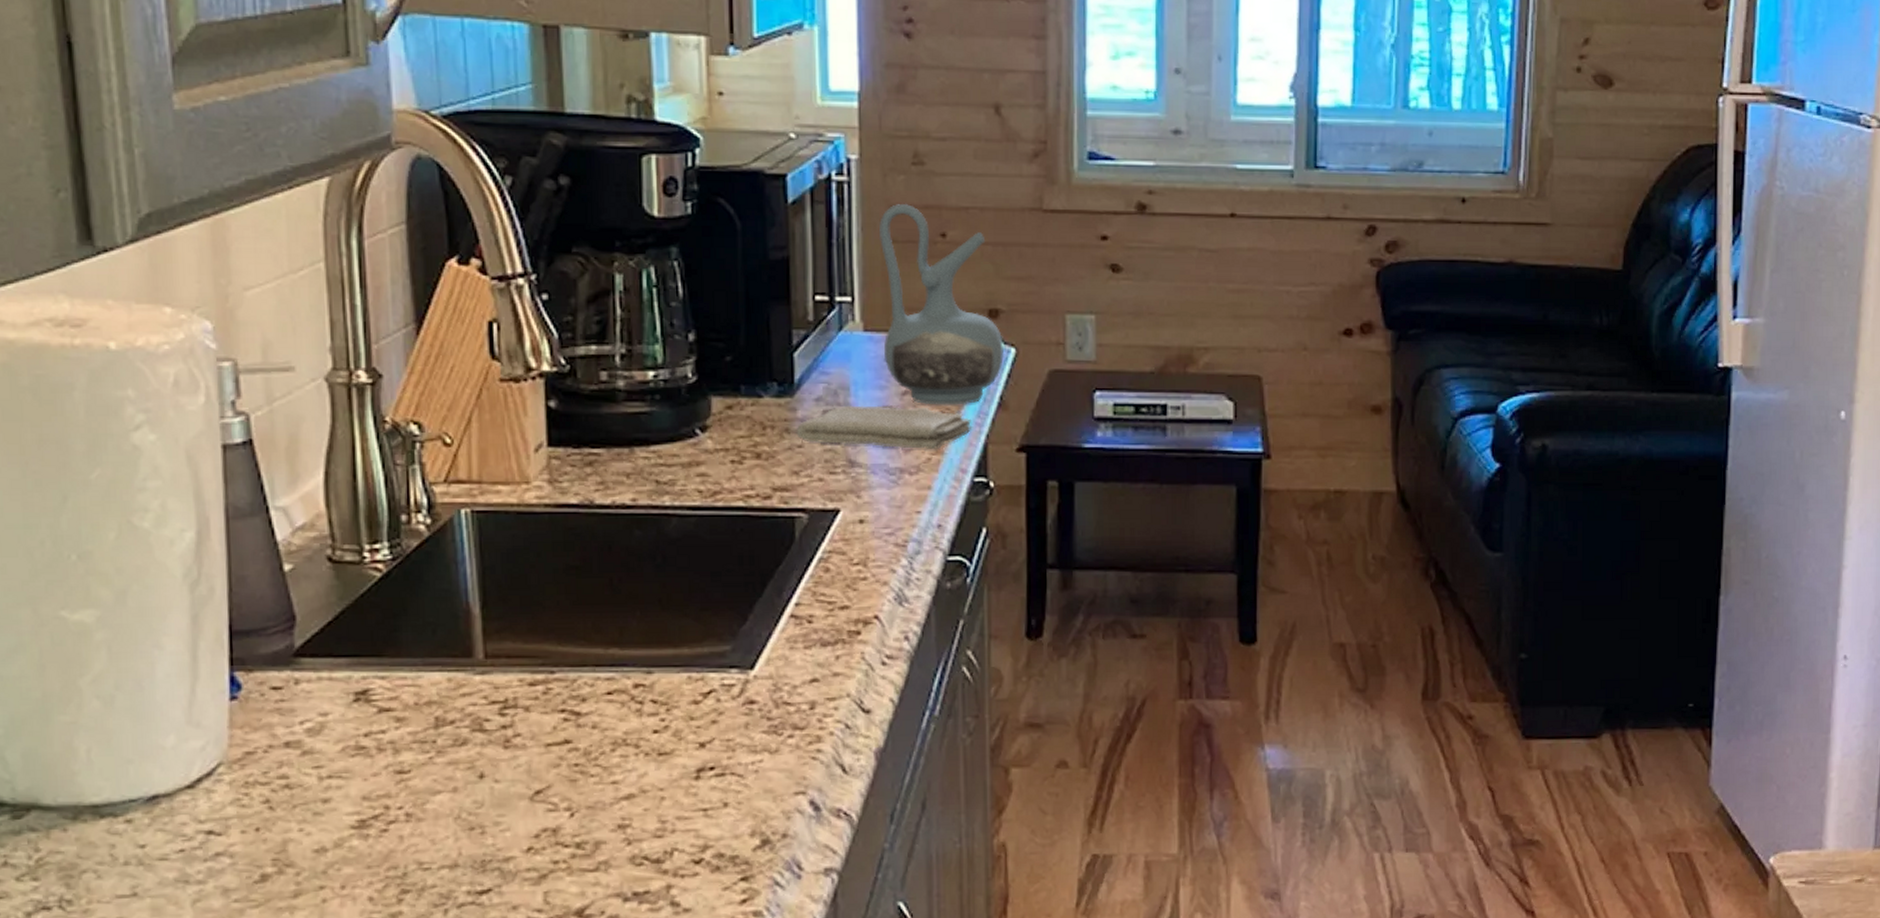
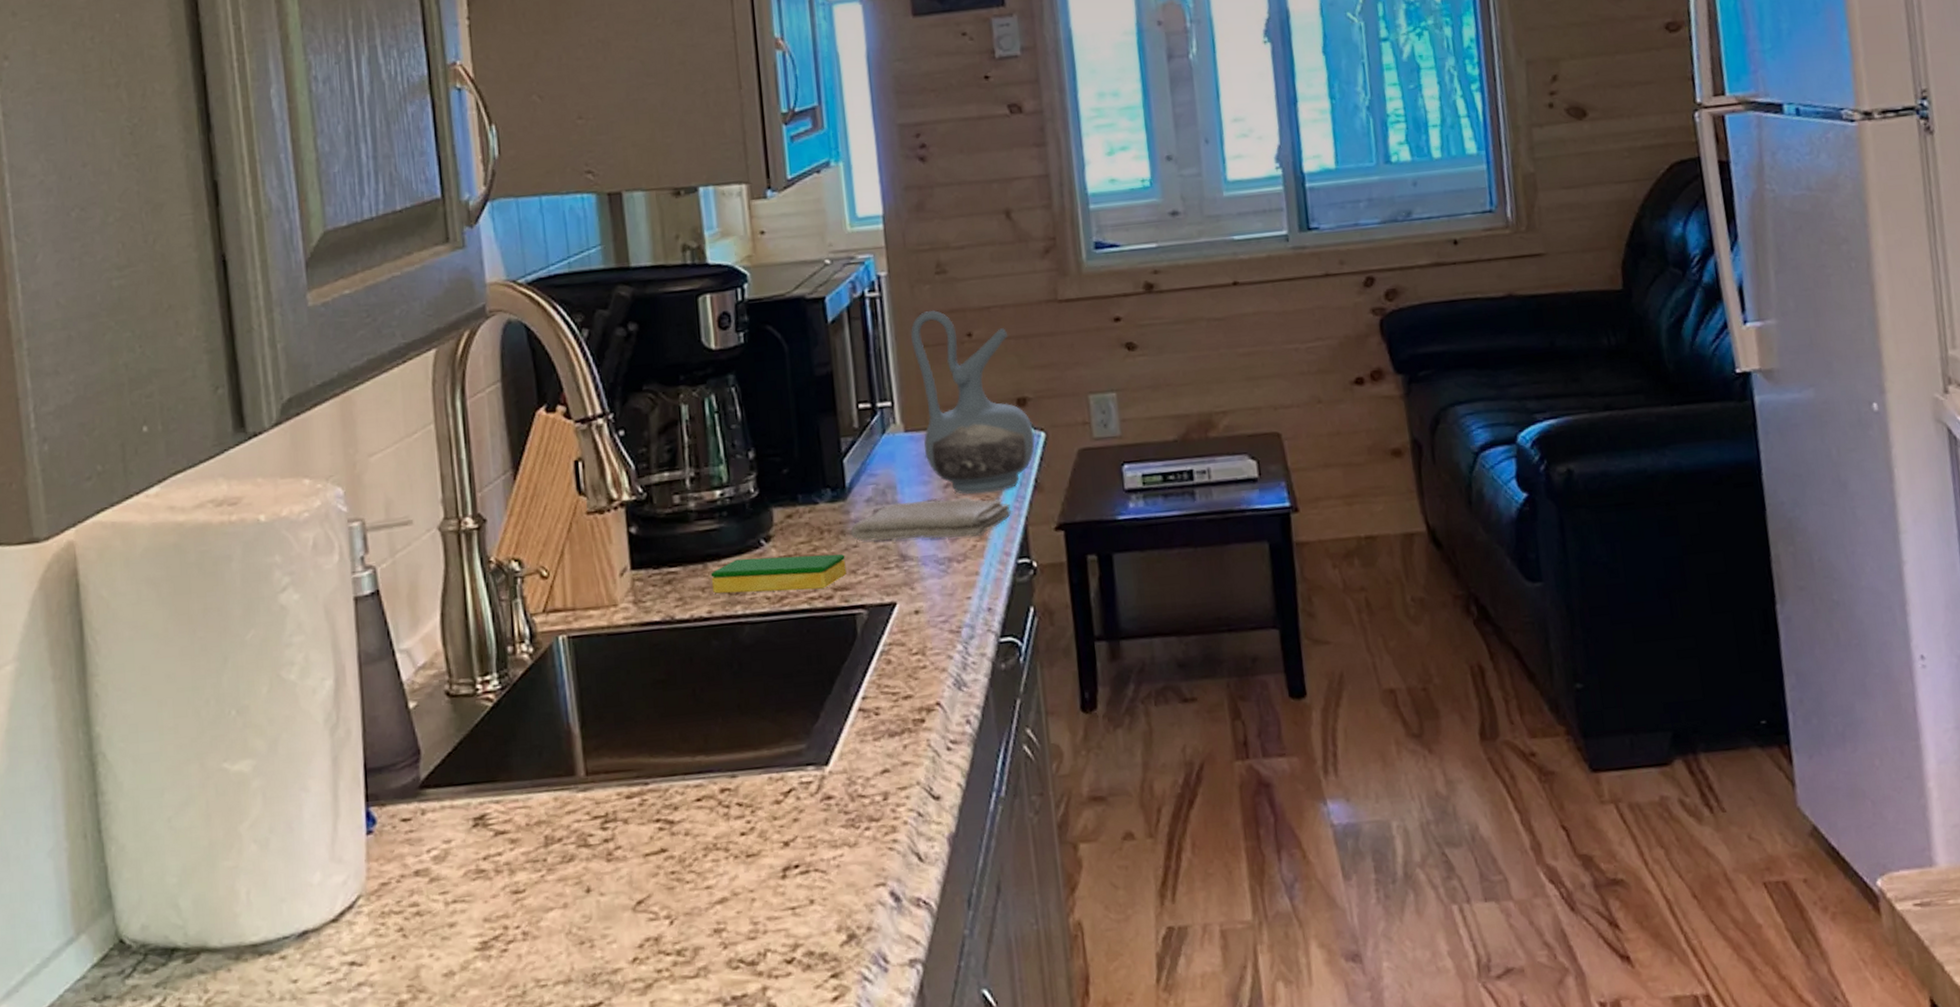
dish sponge: none [637,447,788,488] -> present [710,554,847,594]

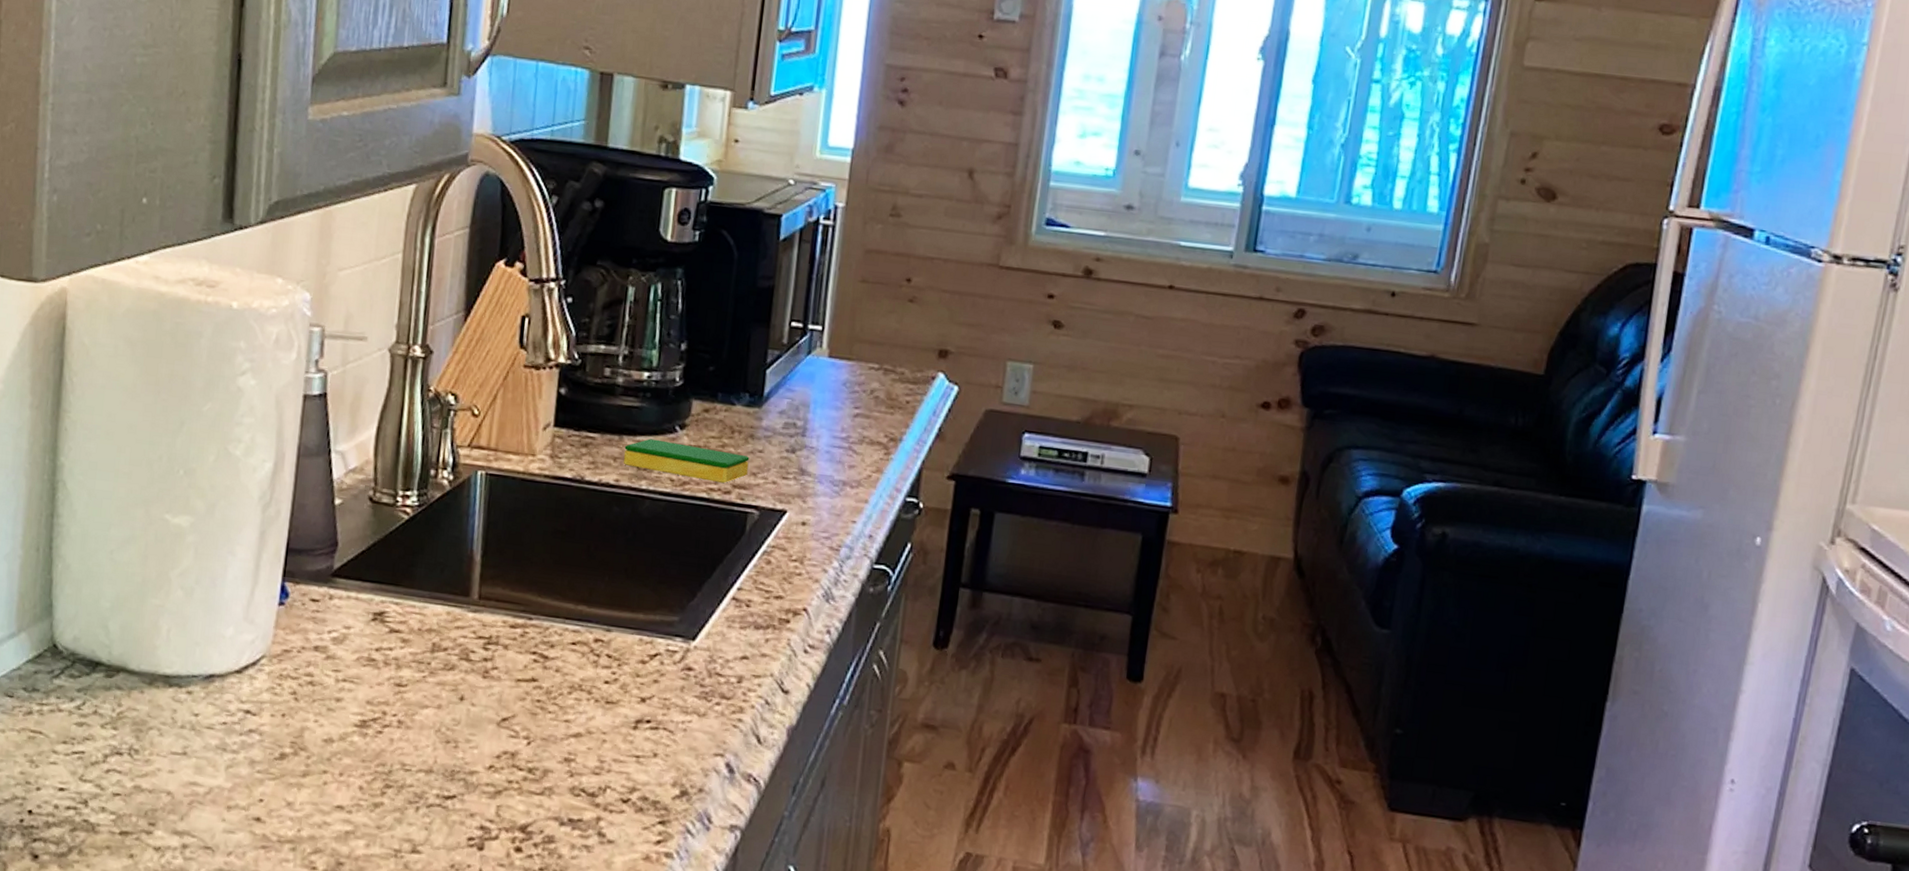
washcloth: present [850,497,1011,541] -> none [759,420,911,468]
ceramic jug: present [910,309,1036,494] -> none [843,249,949,432]

